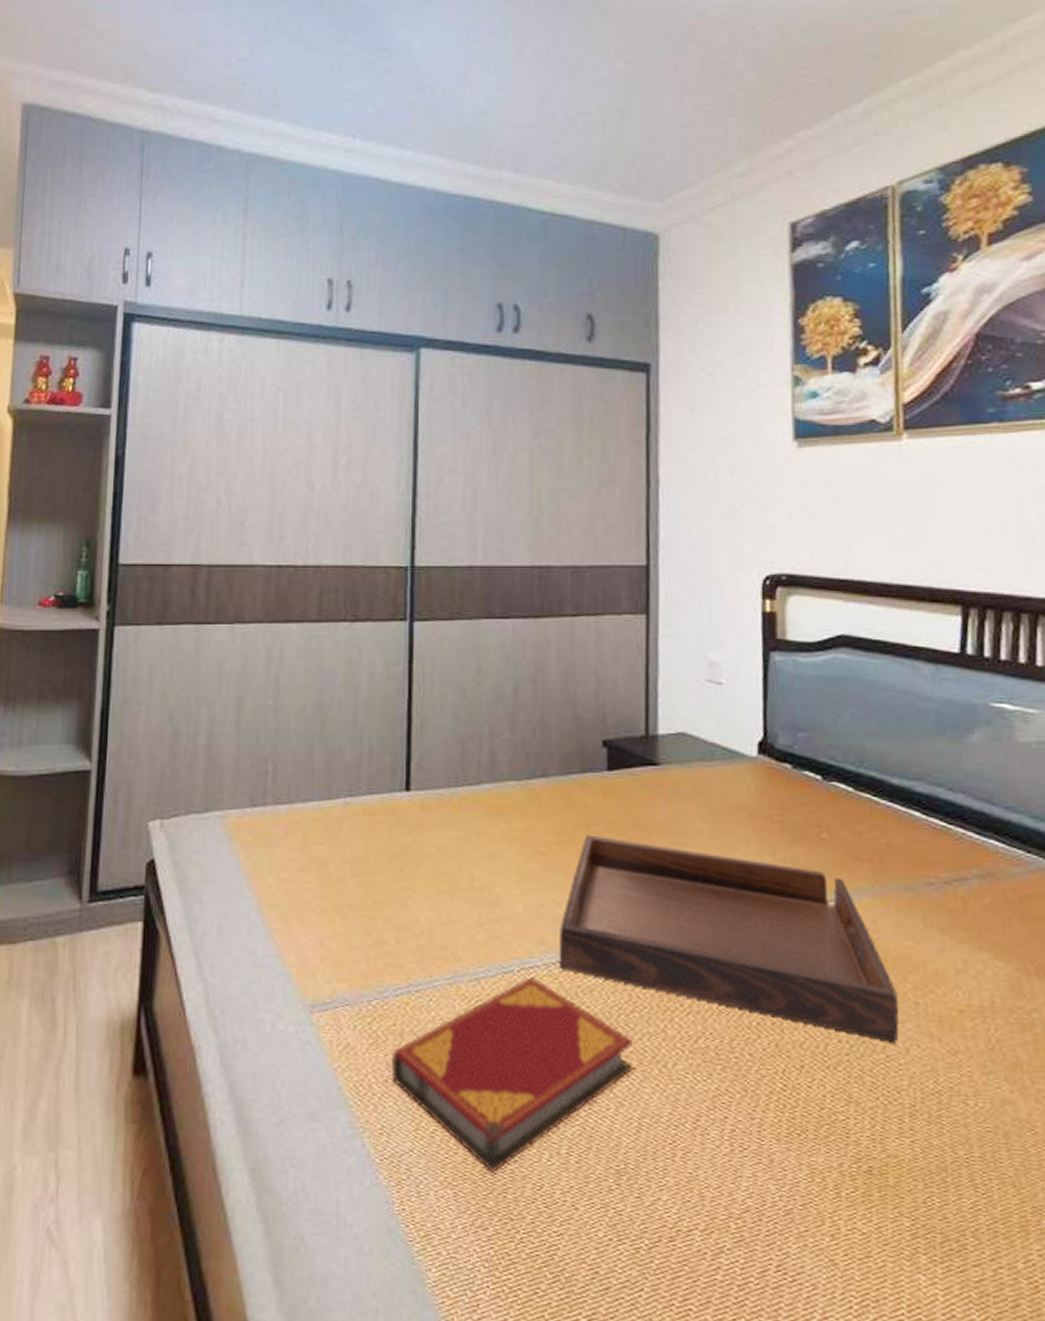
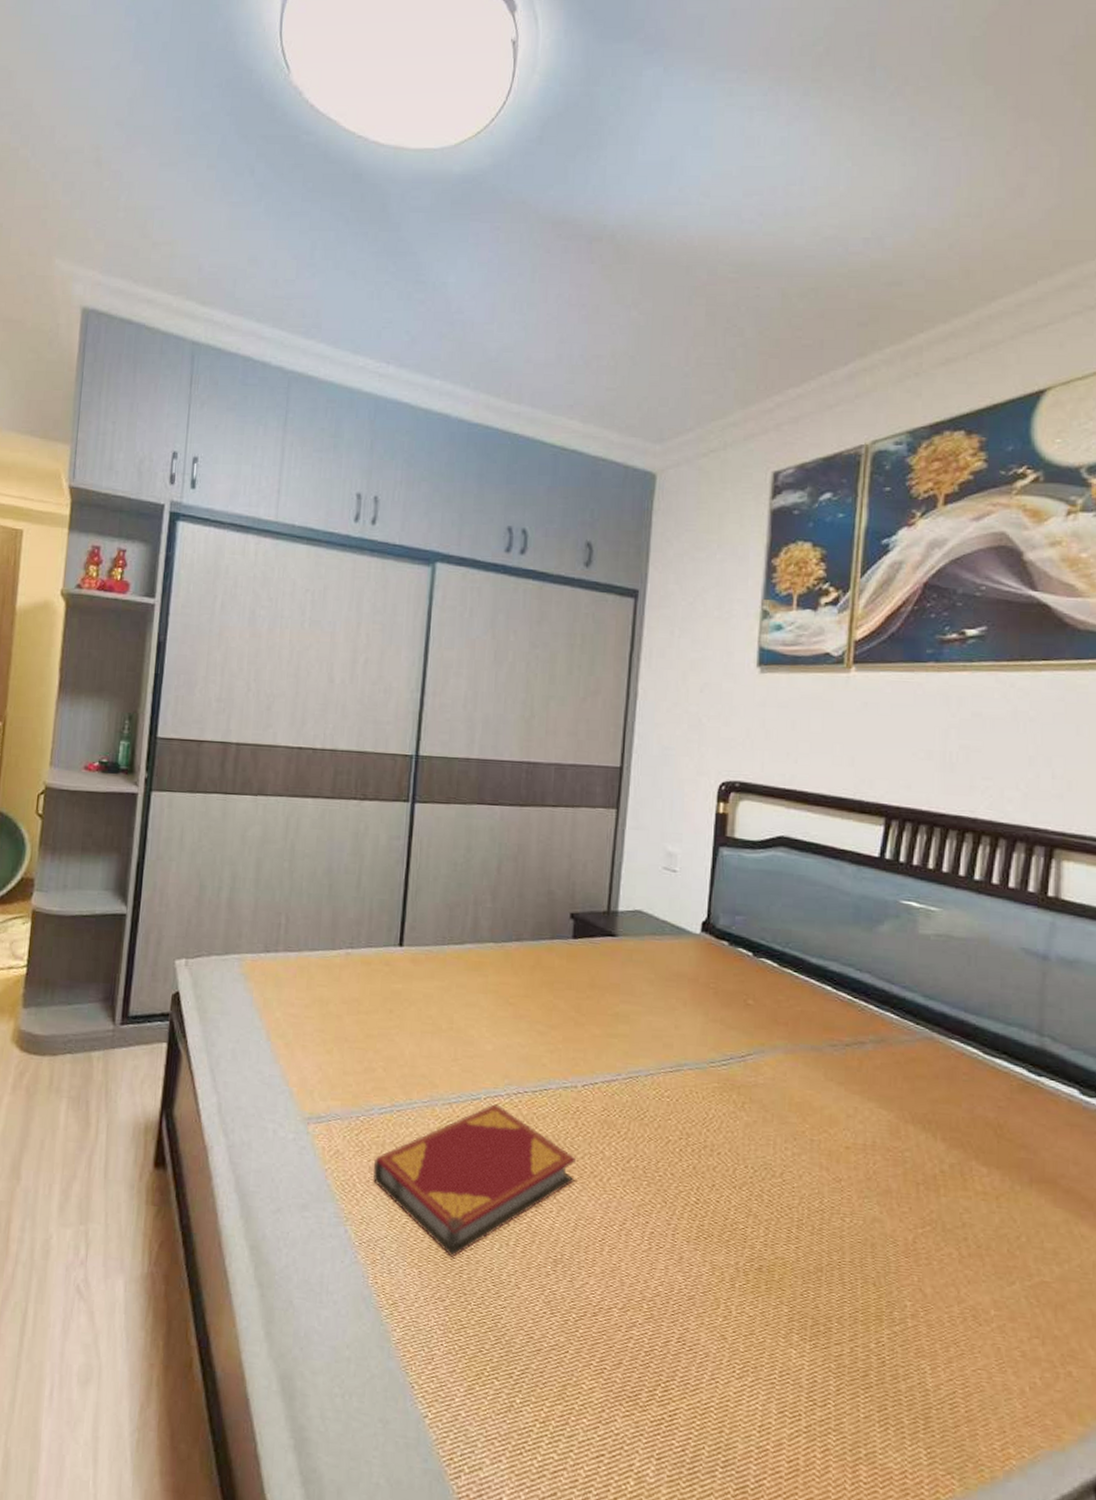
serving tray: present [558,834,899,1043] -> none [519,990,796,1170]

